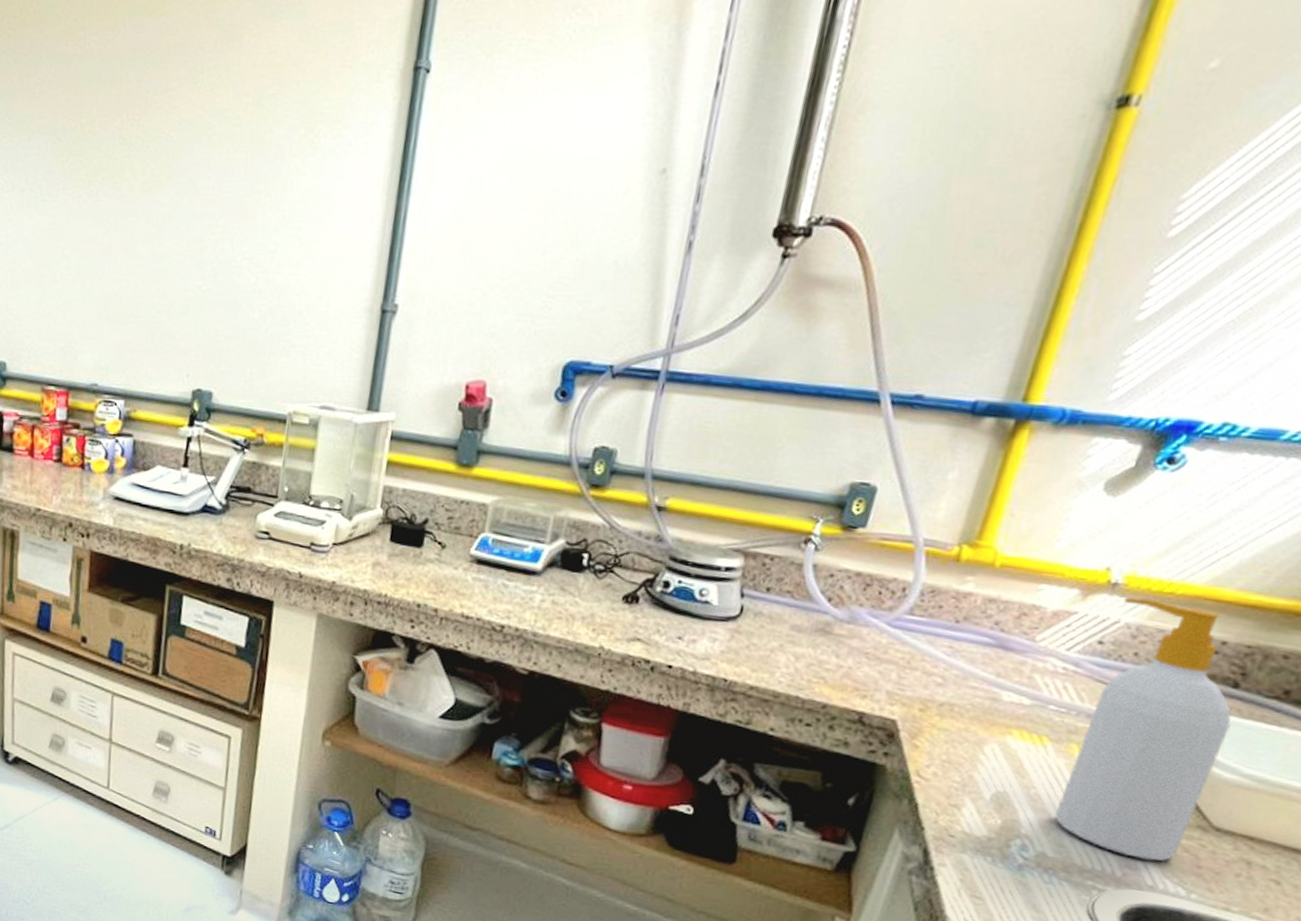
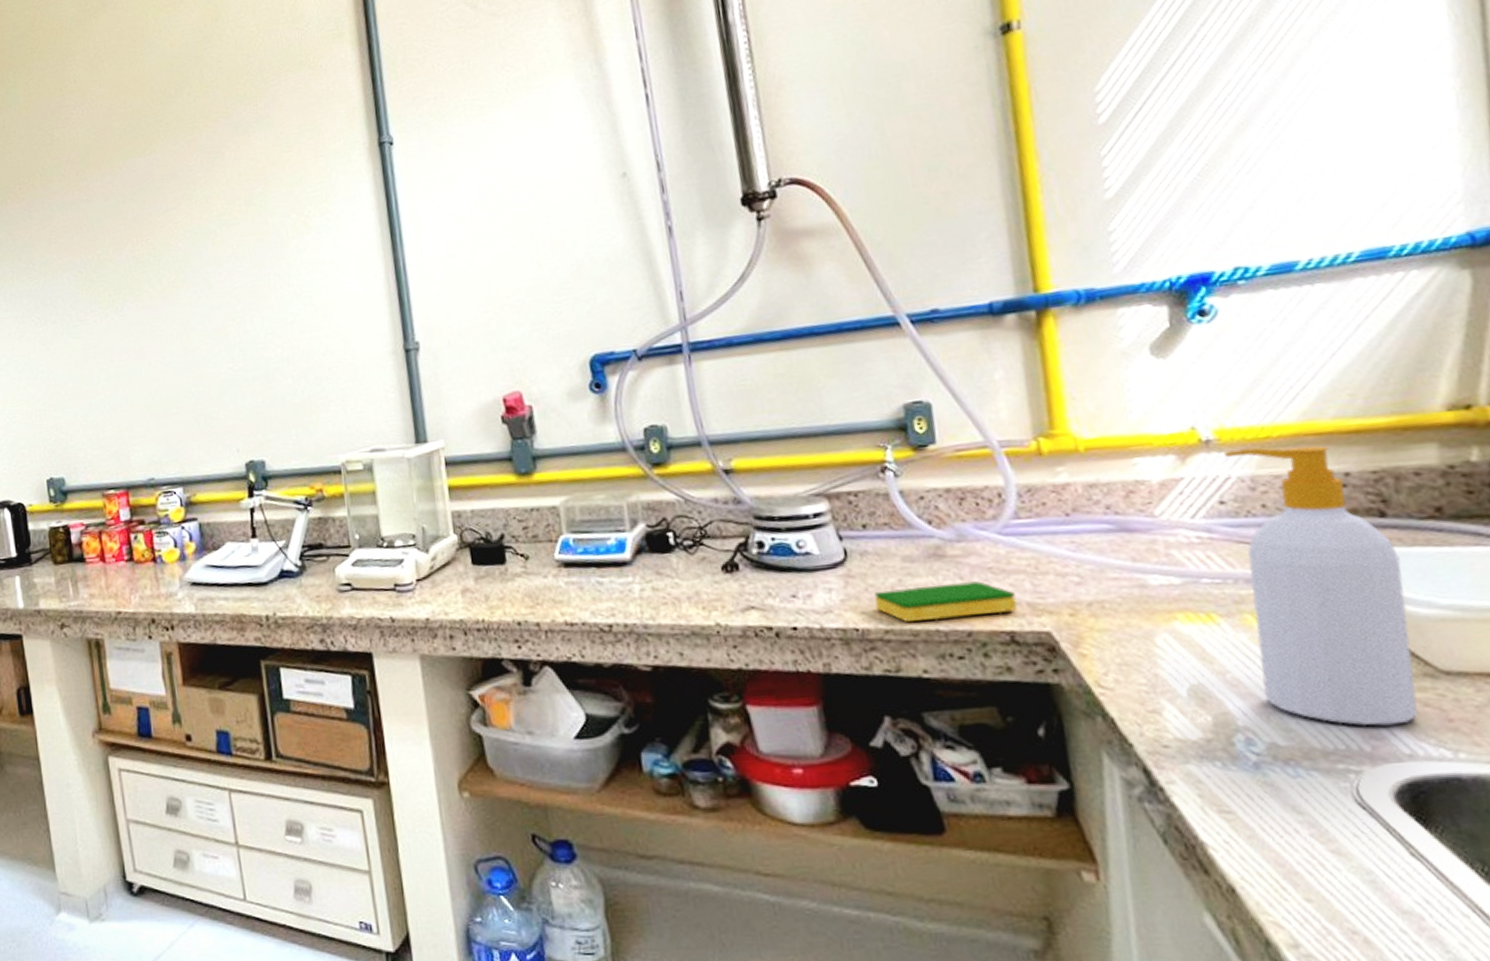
dish sponge: none [749,650,879,696] -> present [873,580,1017,622]

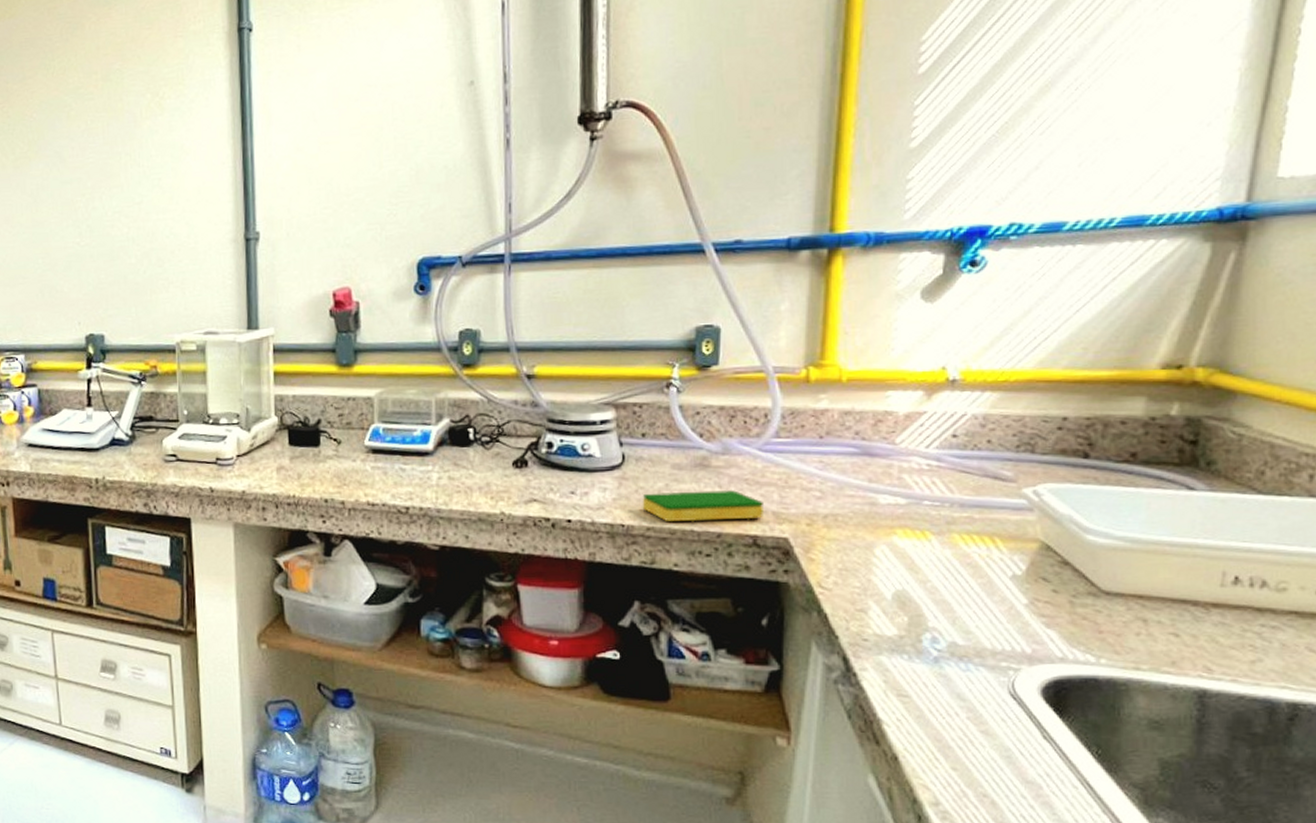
soap bottle: present [1223,445,1419,726] -> none [955,388,1092,633]

